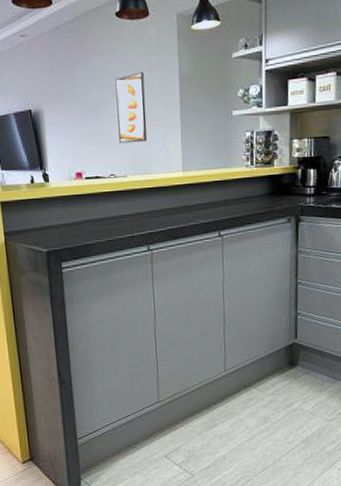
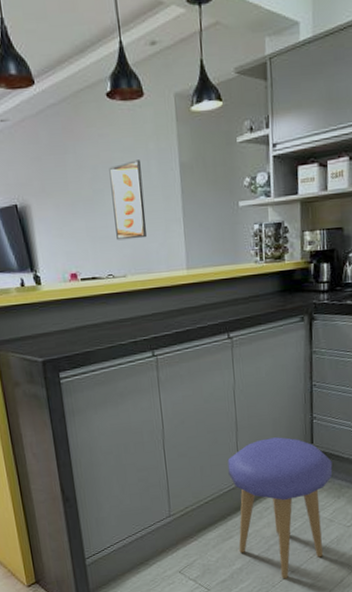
stool: none [215,331,315,469] -> present [227,437,333,579]

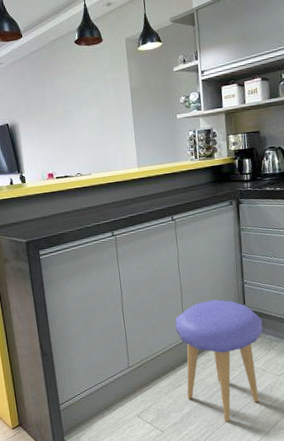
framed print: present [109,160,147,241] -> none [77,87,107,148]

